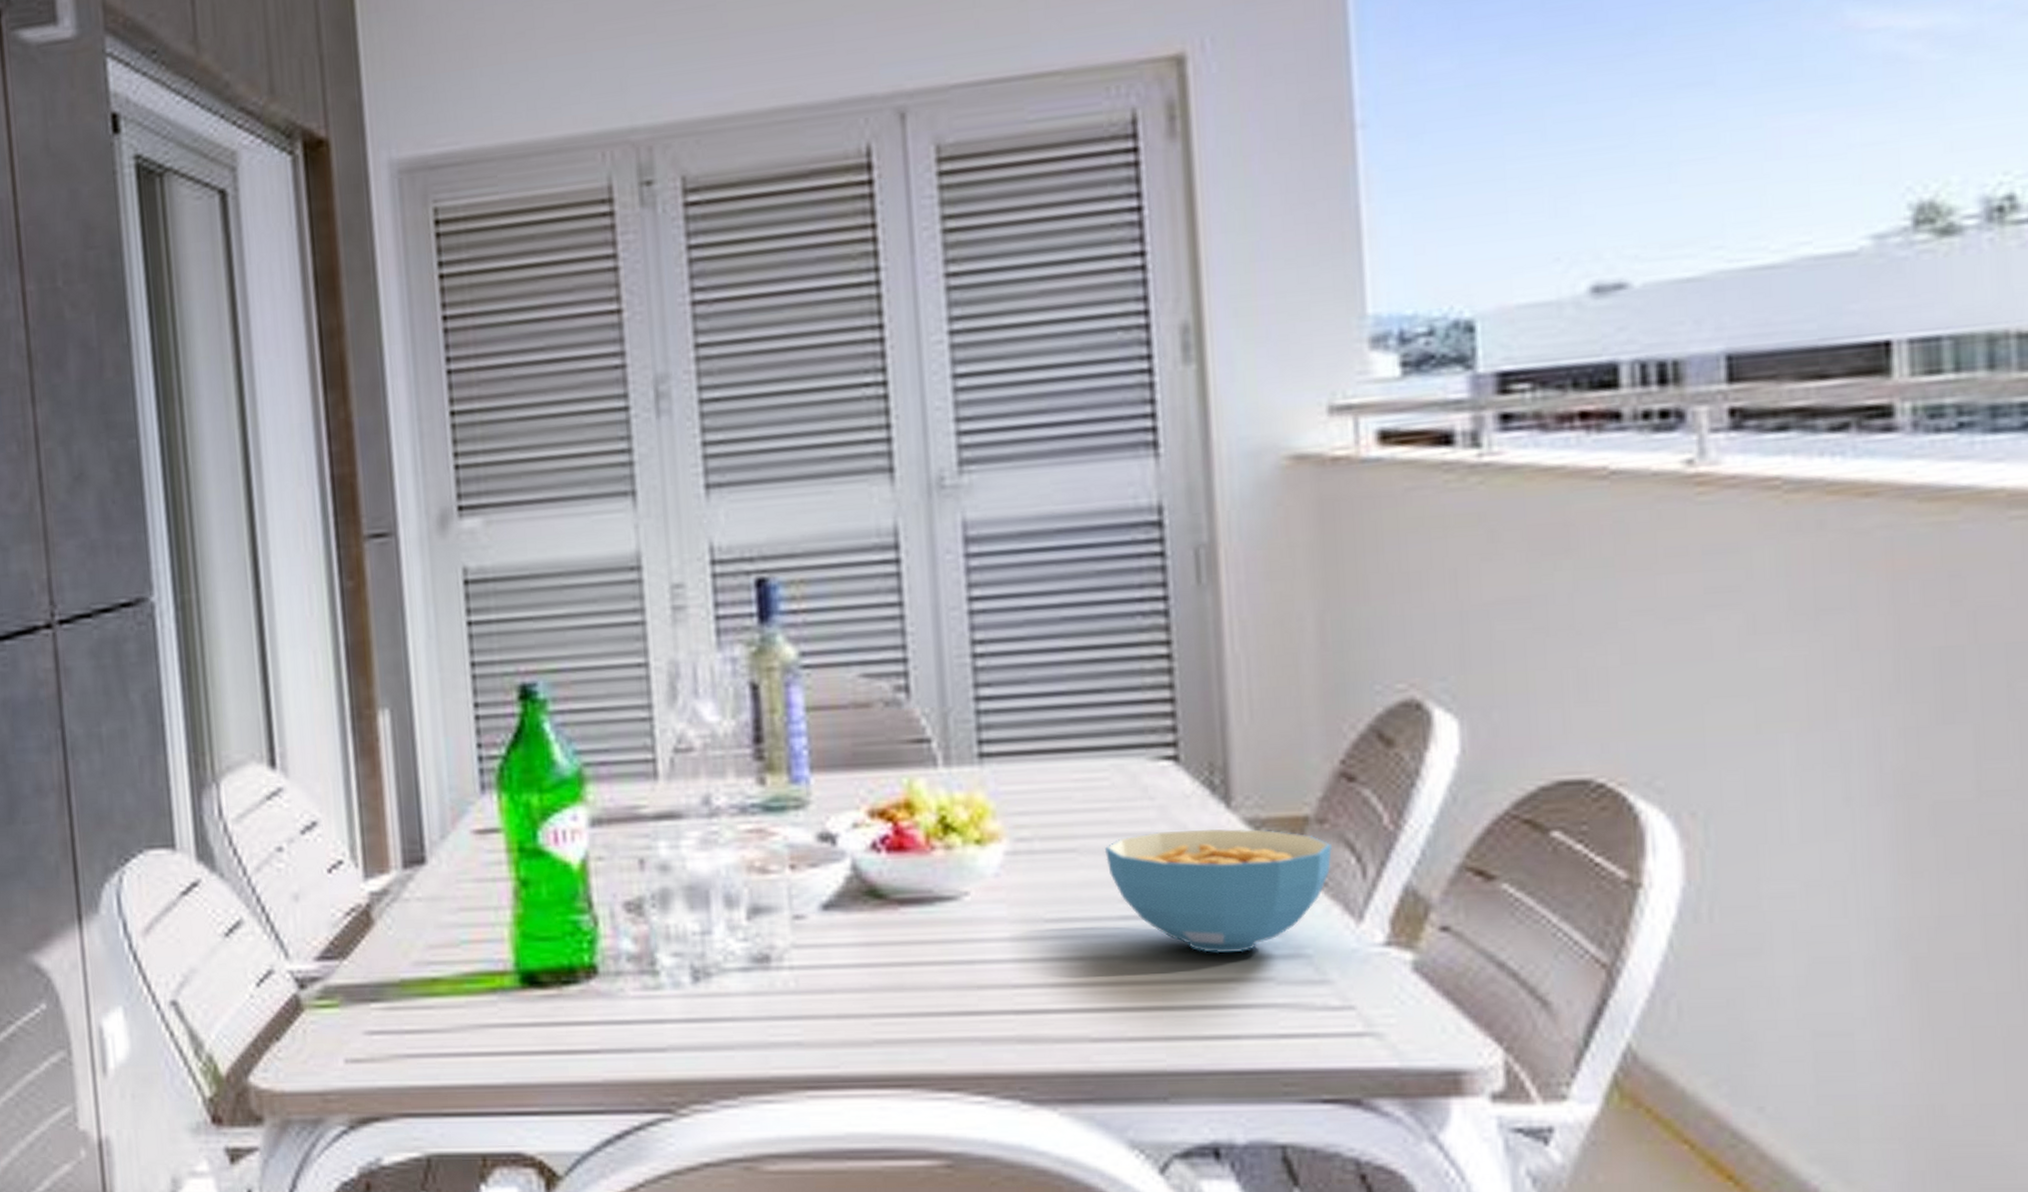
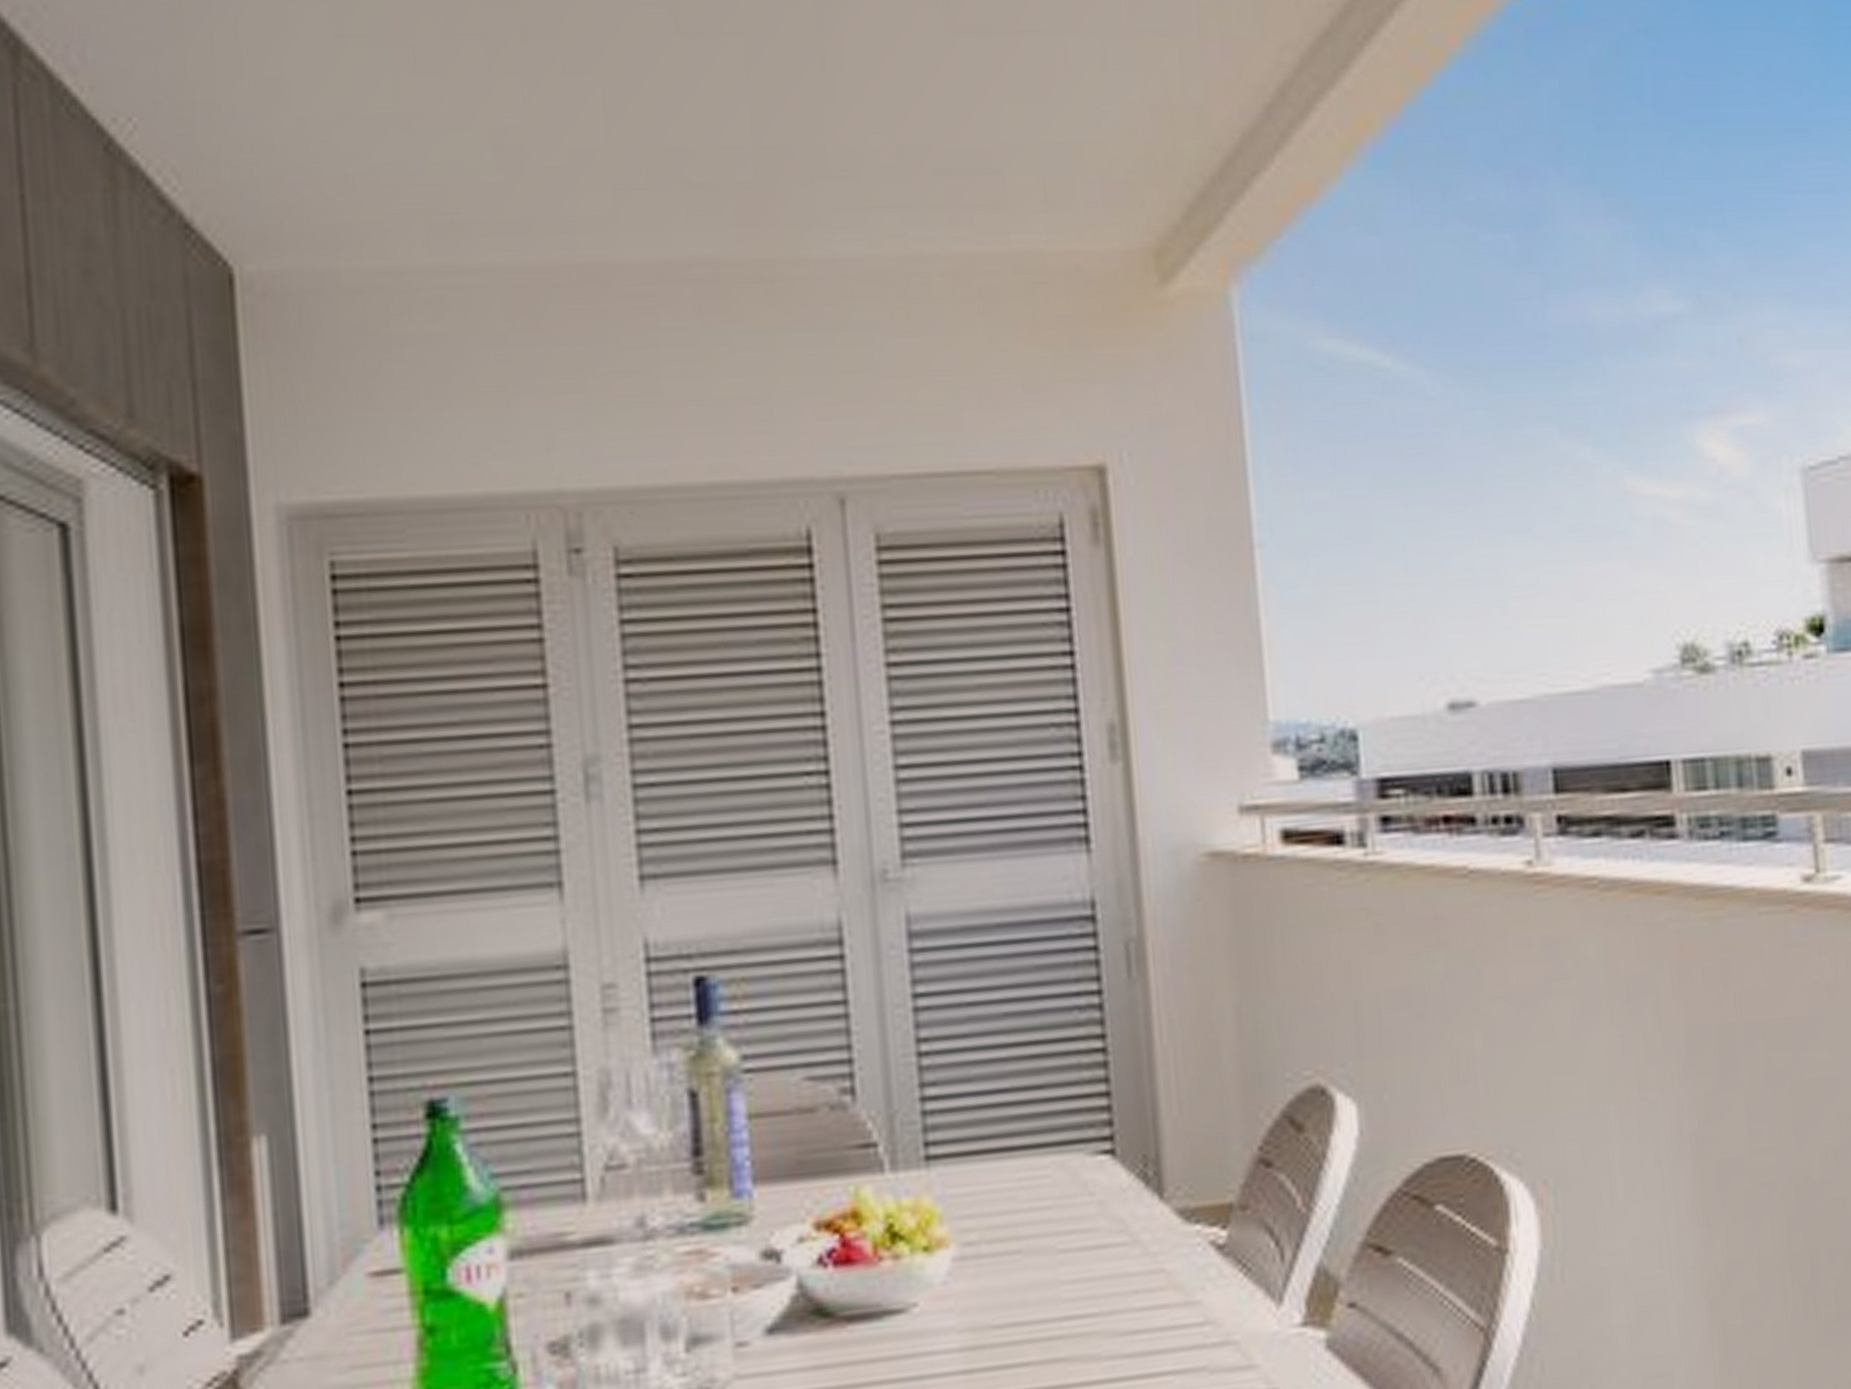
cereal bowl: present [1105,828,1333,954] -> none [1049,1219,1255,1348]

